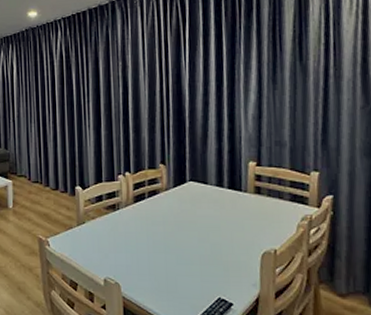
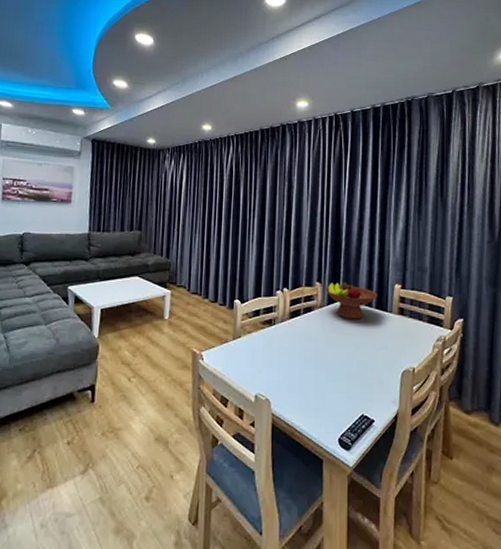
fruit bowl: none [170,162,229,201] -> present [325,282,377,320]

